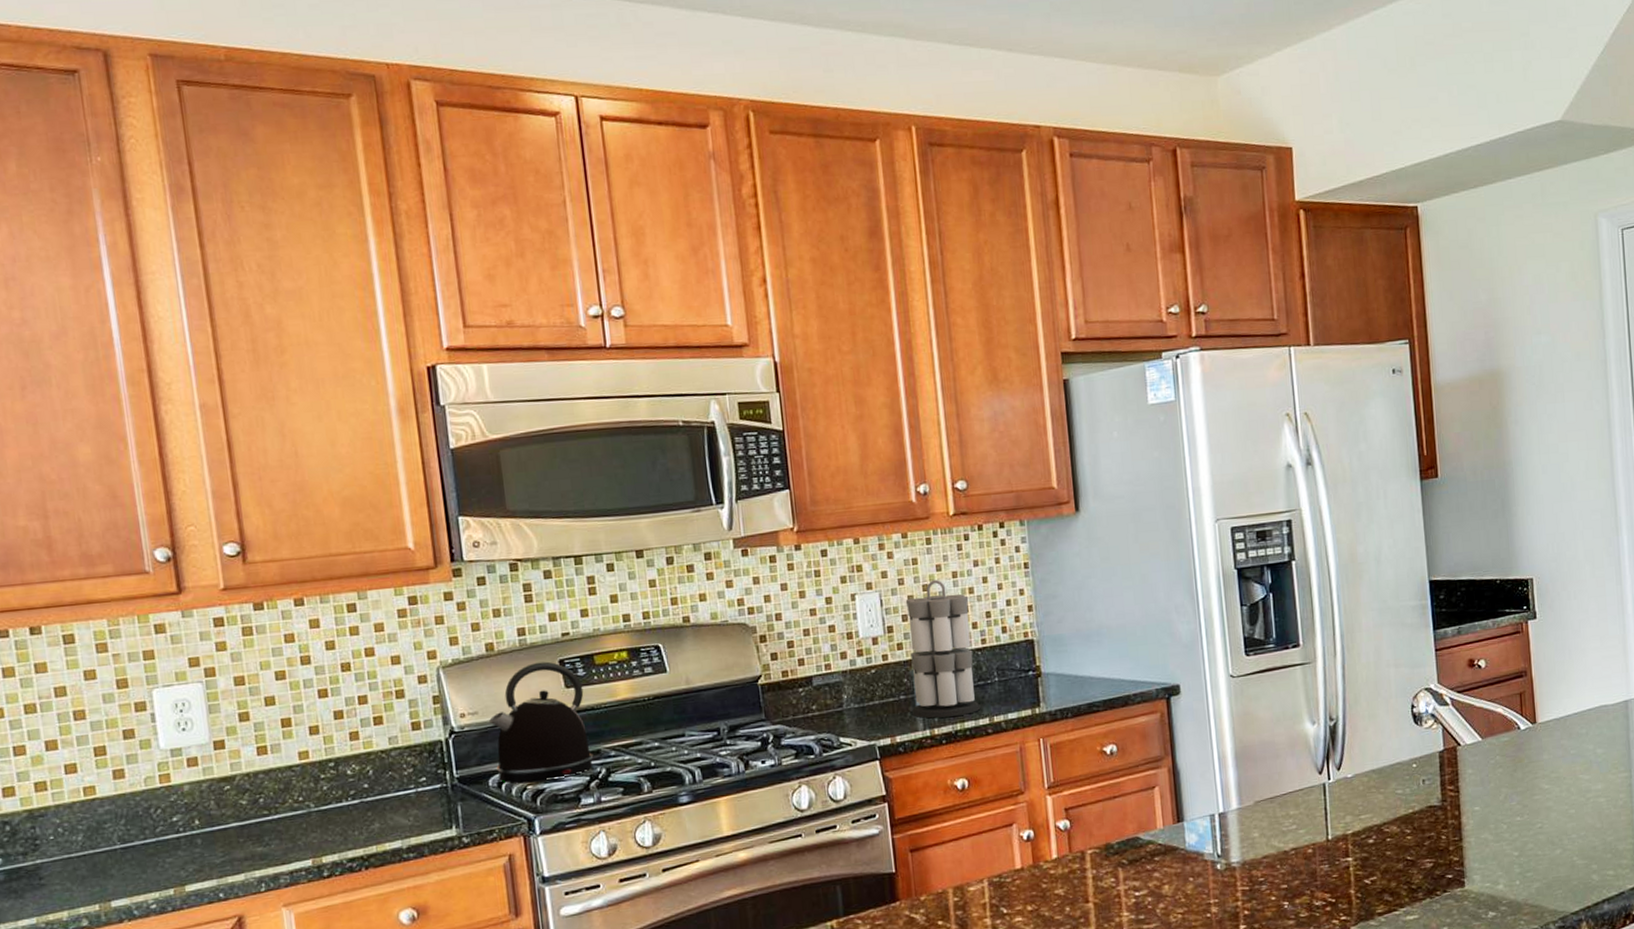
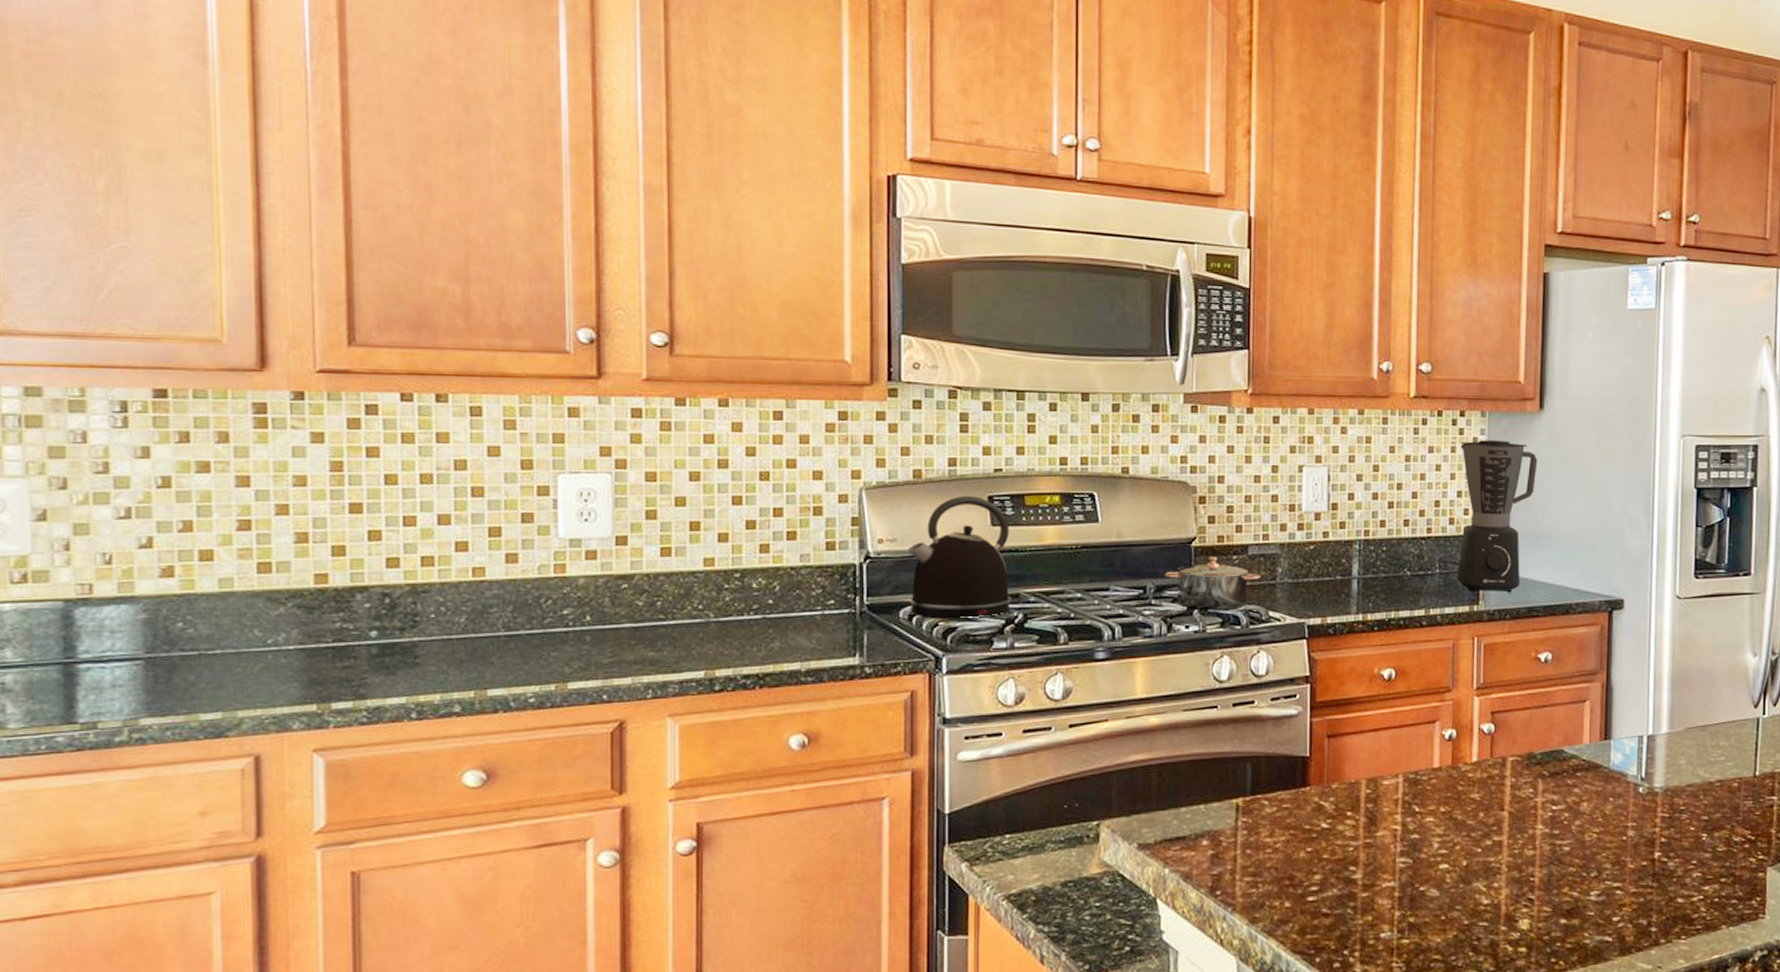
cooking pot: none [734,691,829,745] -> present [1162,557,1262,611]
spice rack: present [905,580,981,719] -> none [1347,461,1419,604]
blender: none [1003,545,1081,696] -> present [1457,440,1538,593]

